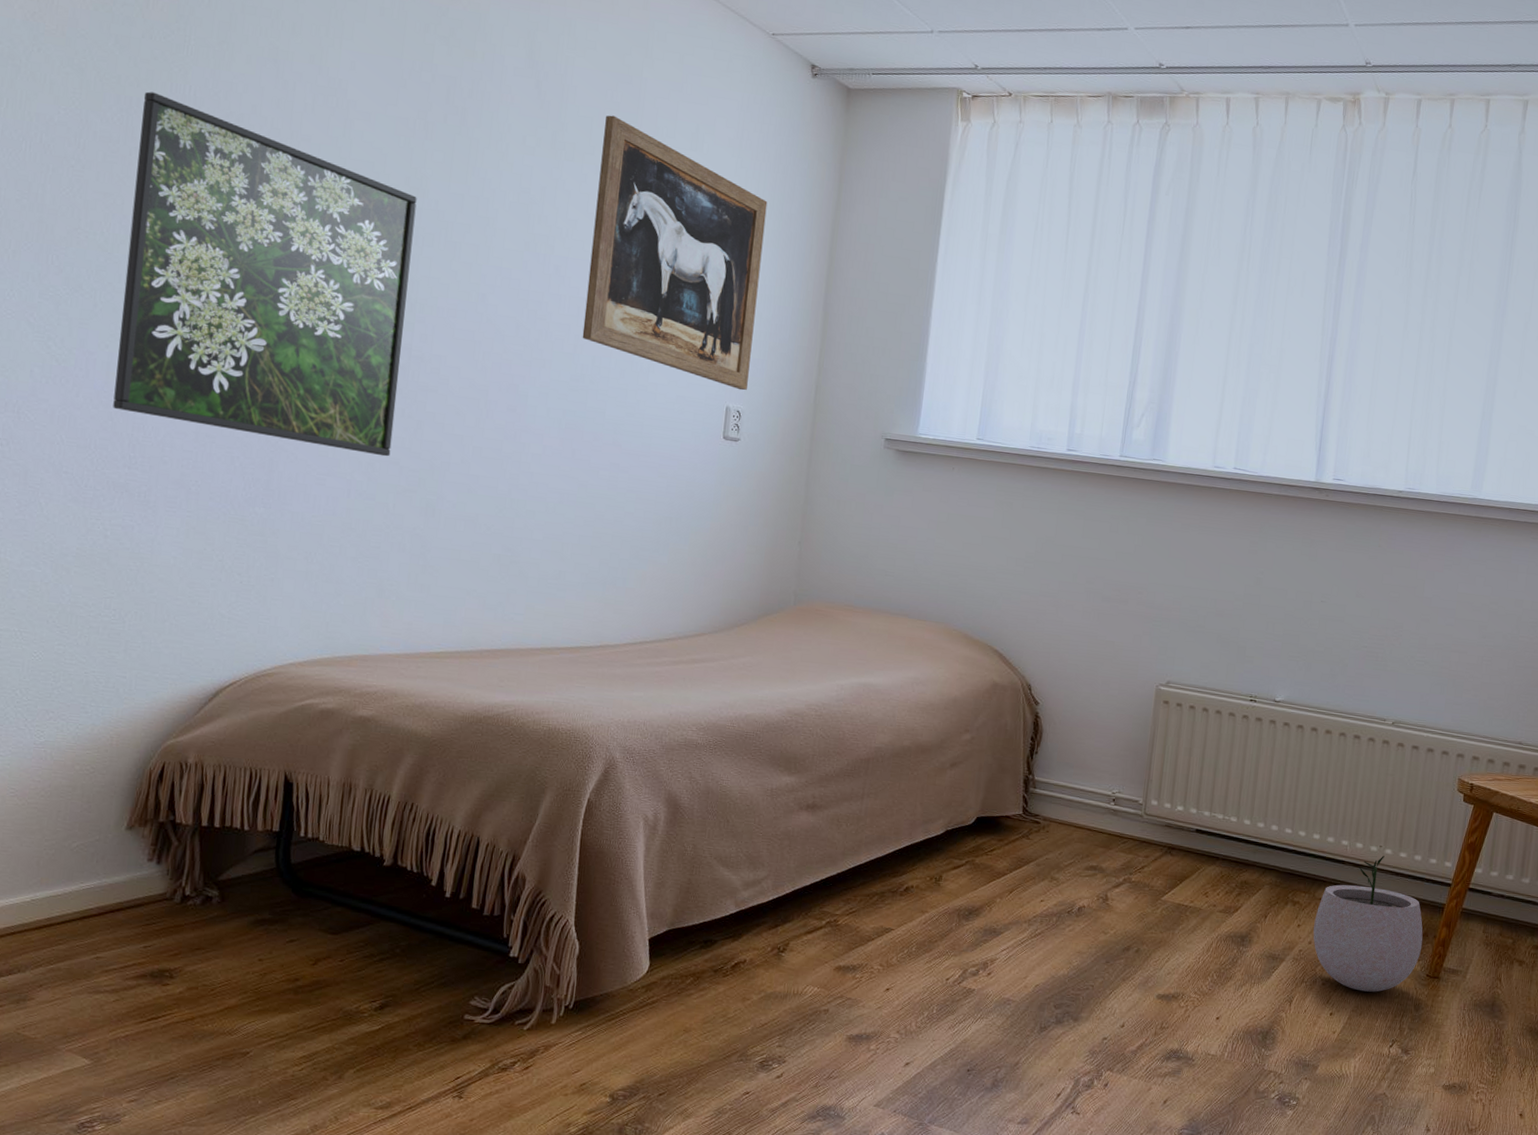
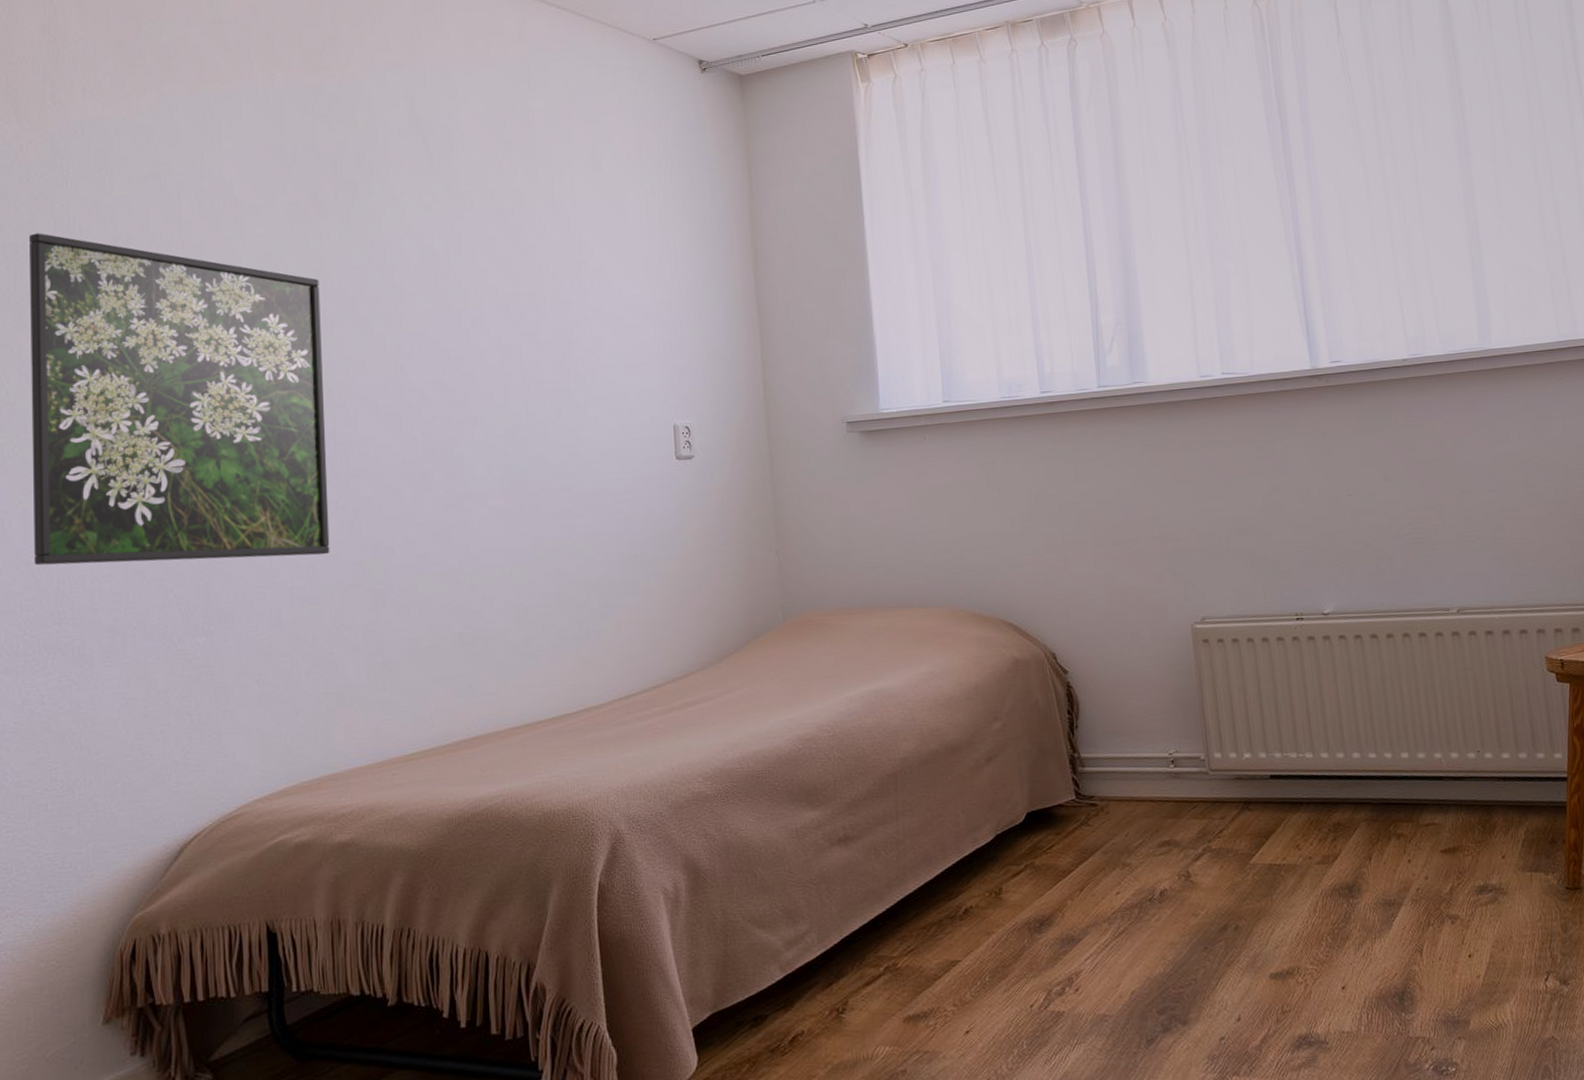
wall art: present [582,115,768,391] -> none [499,154,692,405]
plant pot: present [1313,856,1423,992] -> none [1425,761,1553,923]

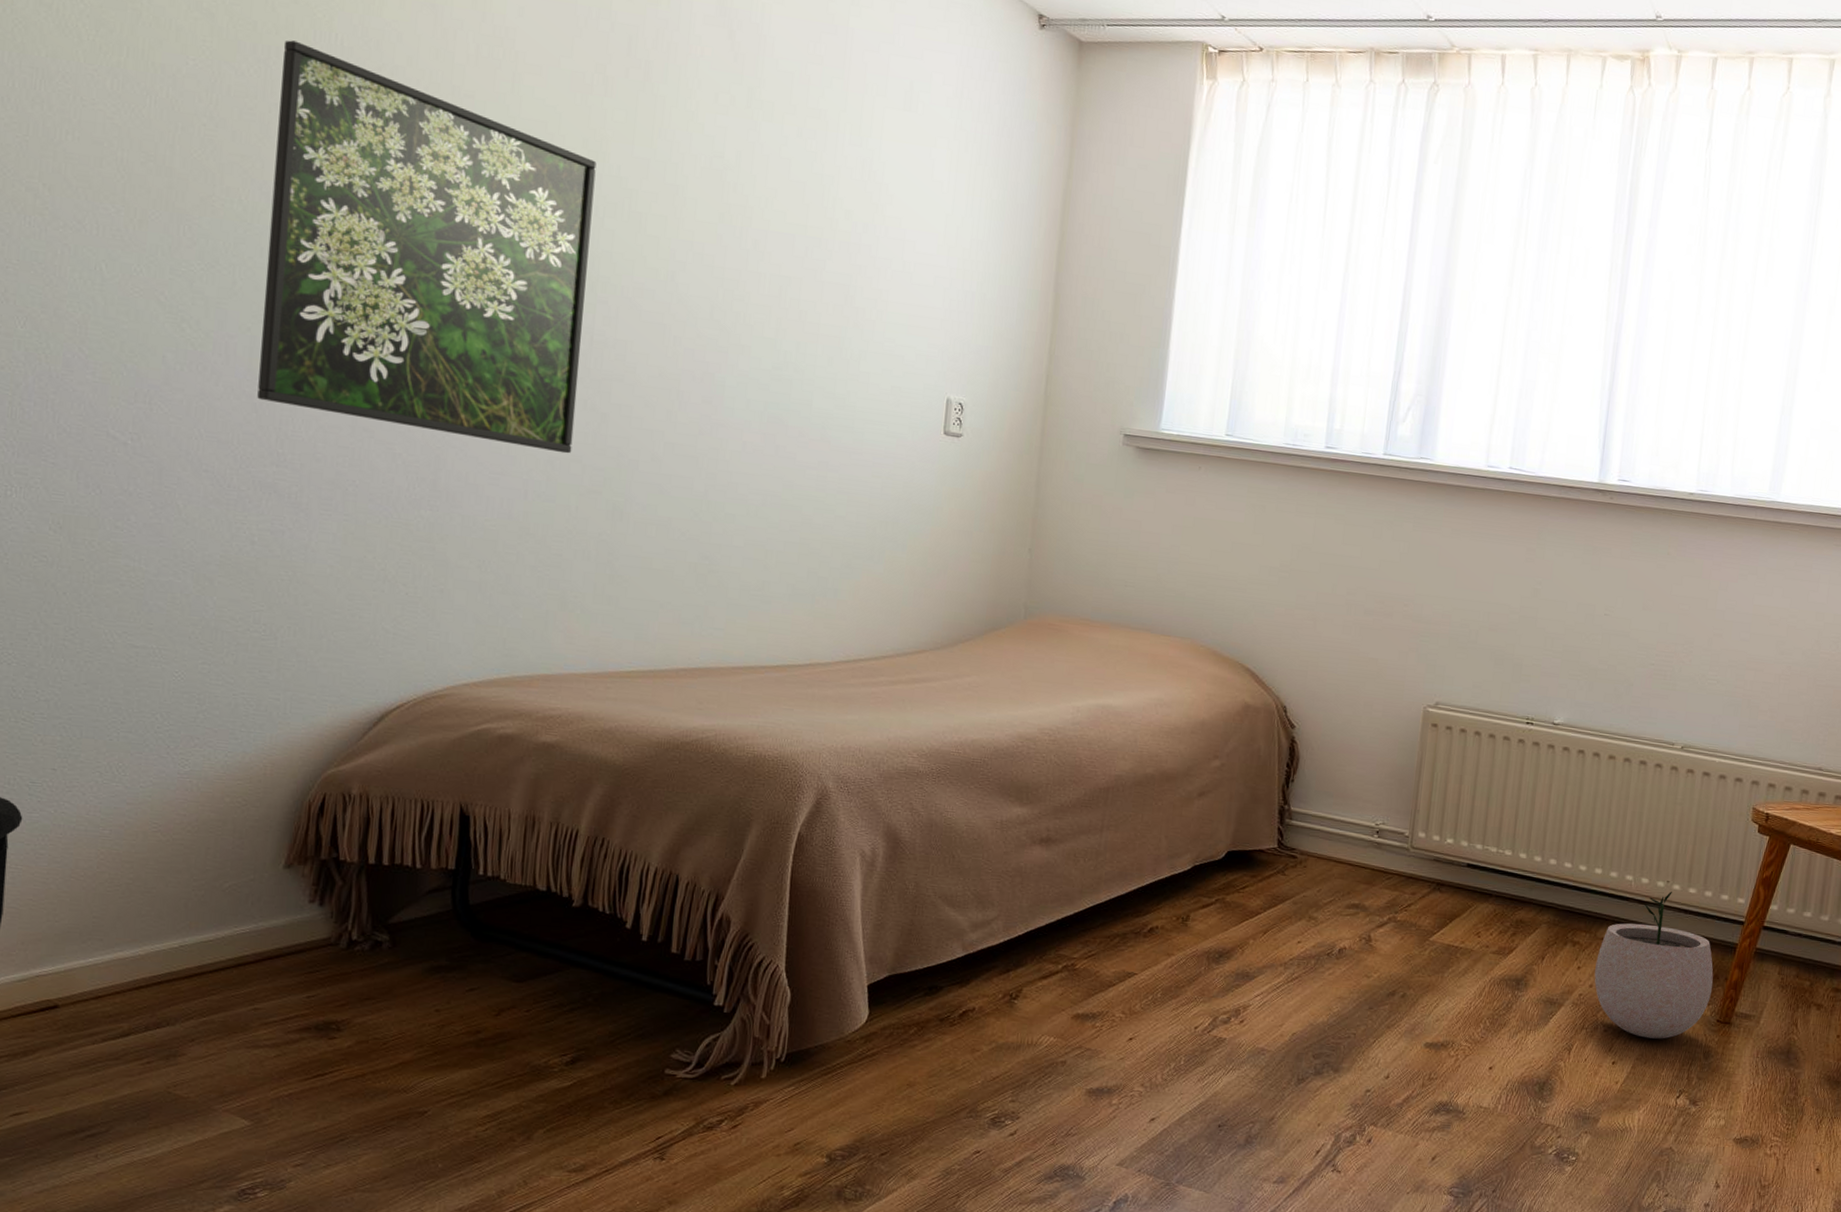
plant pot: none [1425,761,1553,923] -> present [1594,892,1714,1039]

